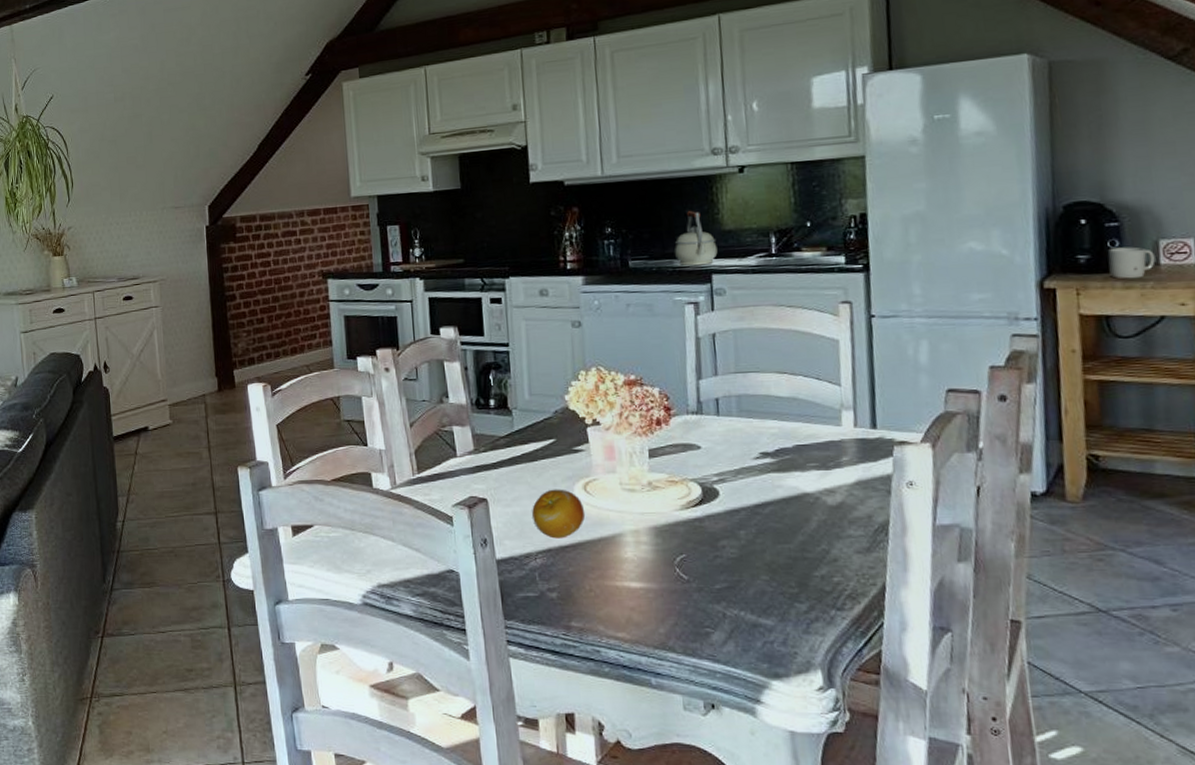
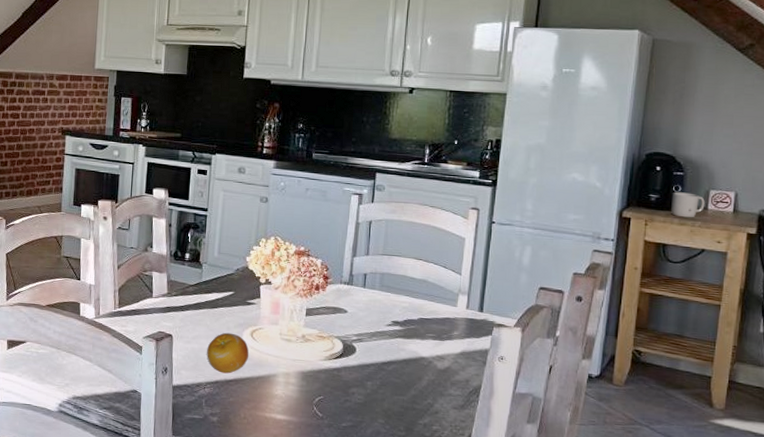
kettle: present [673,210,718,266] -> none [349,118,384,165]

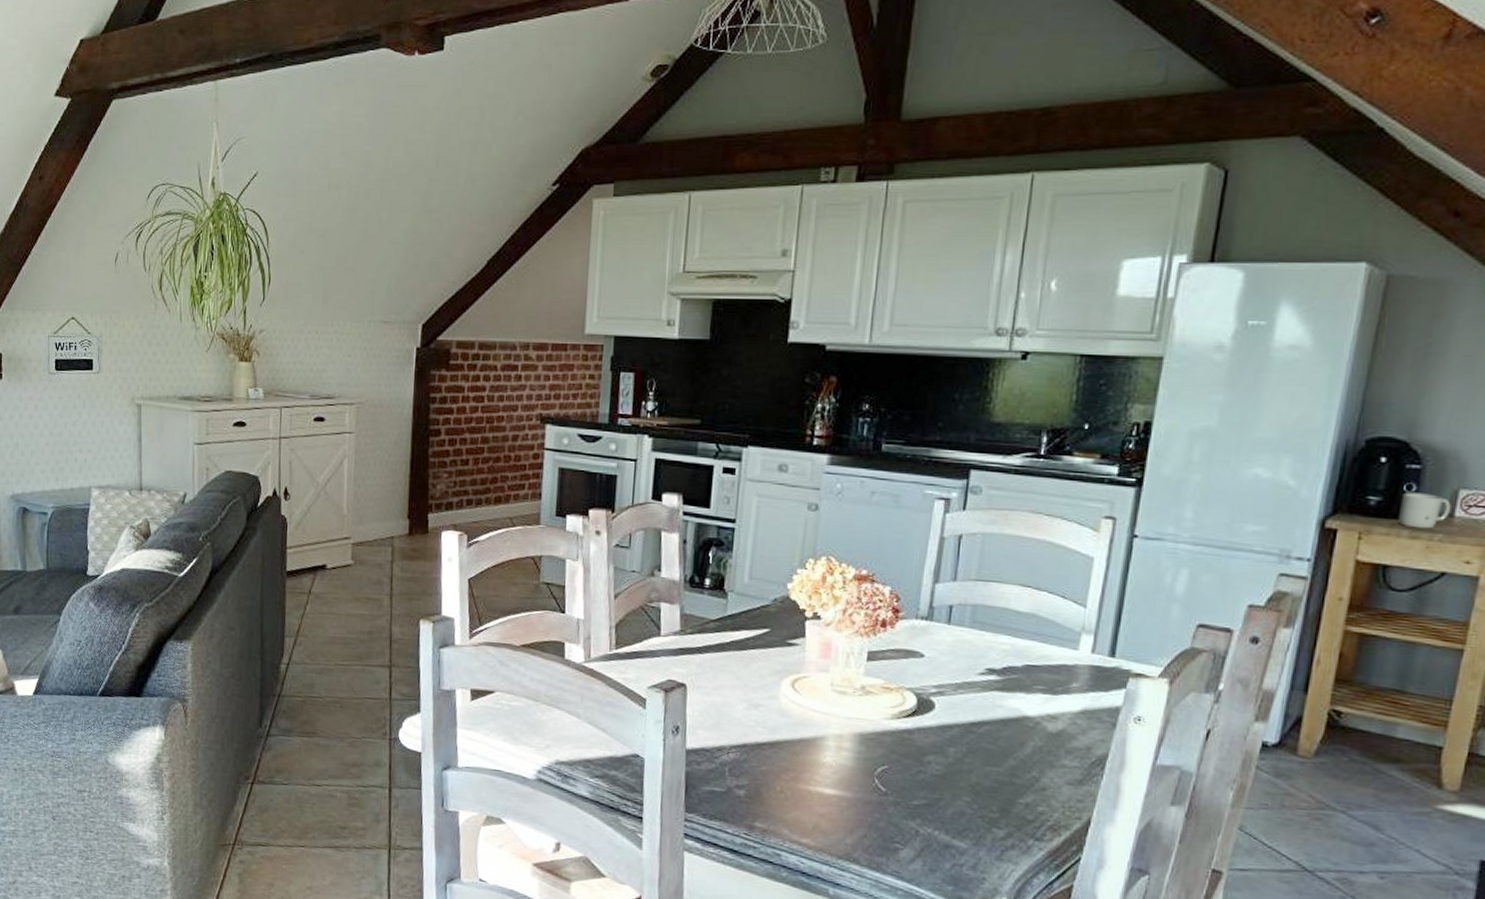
fruit: present [207,332,249,374] -> none [732,682,789,735]

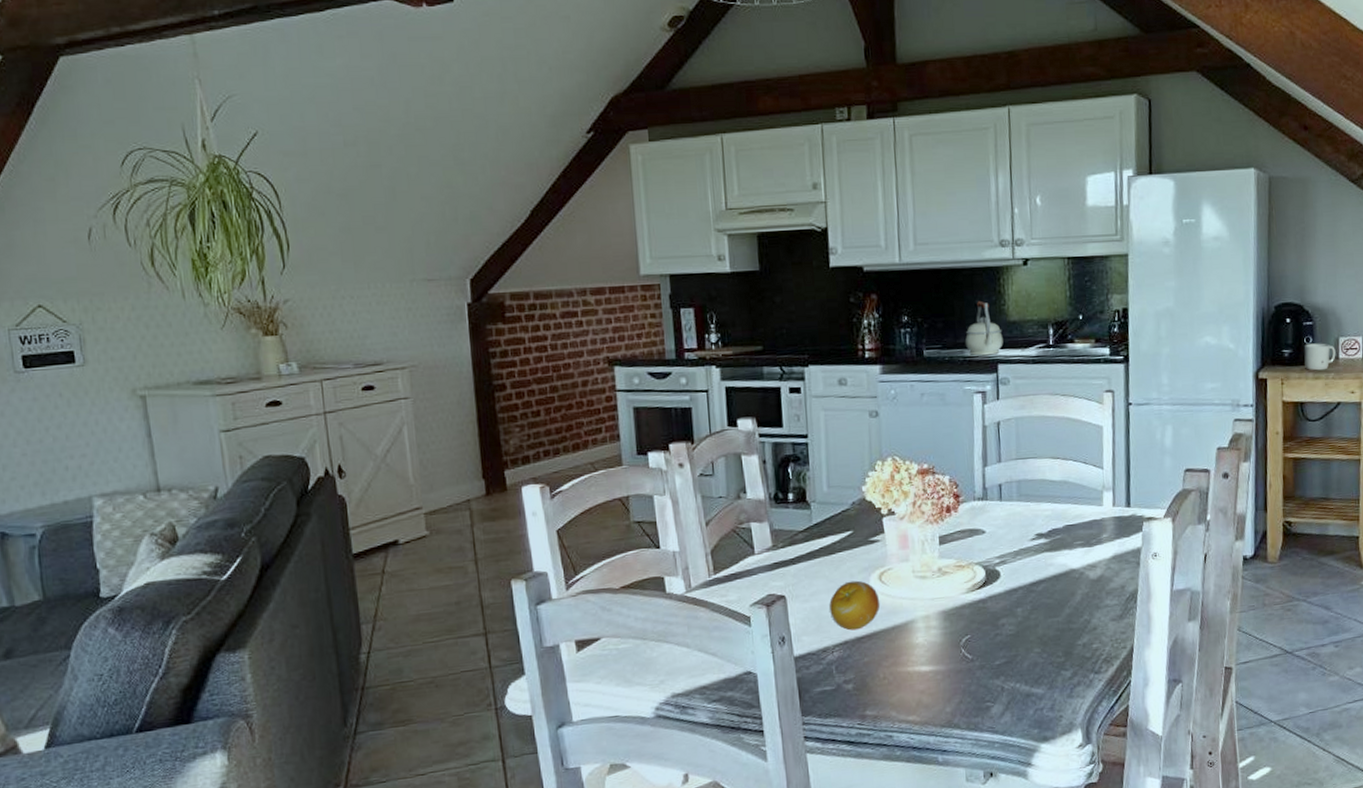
fruit: none [732,682,789,735] -> present [829,580,881,631]
kettle: none [933,395,983,459] -> present [964,300,1003,356]

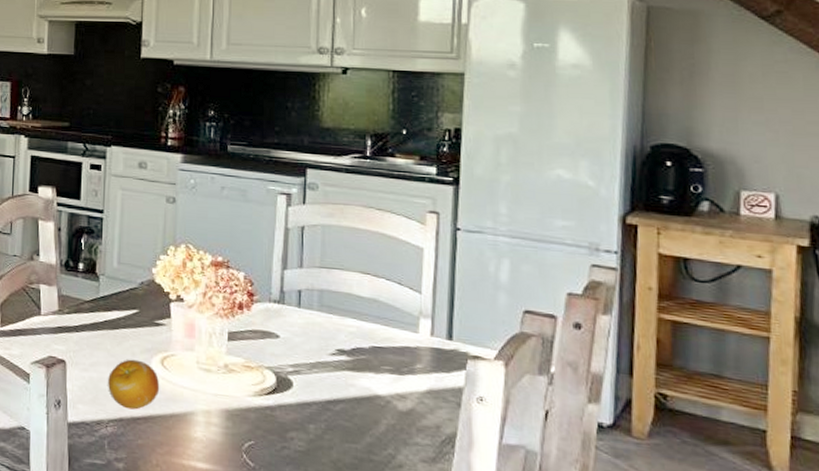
kettle: present [964,300,1003,356] -> none [272,103,314,159]
mug: present [1304,343,1336,371] -> none [690,192,736,226]

